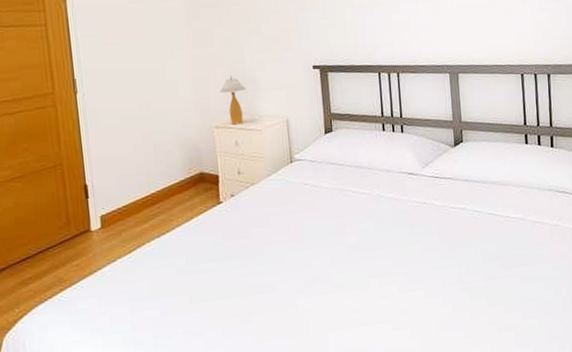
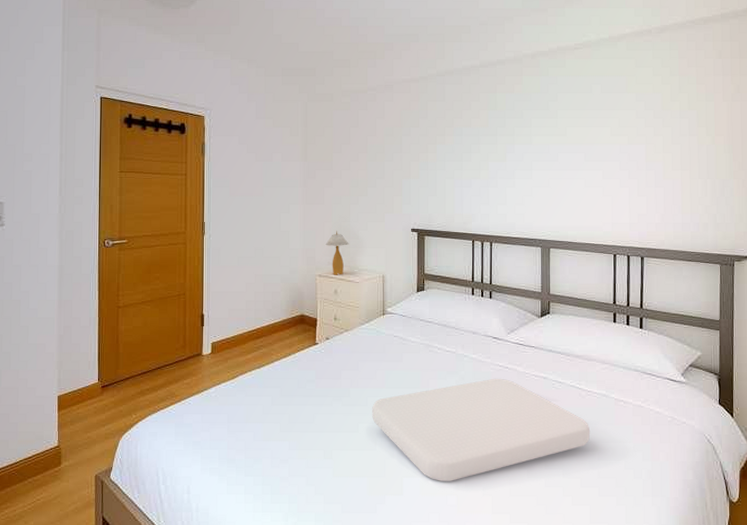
cushion: none [288,215,511,330] -> present [372,378,591,481]

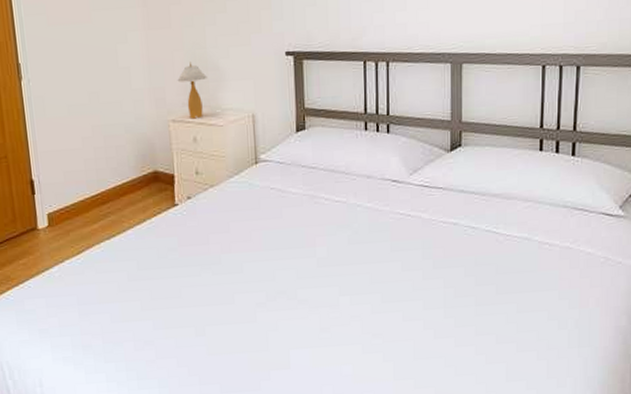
cushion: present [372,378,591,481] -> none [249,228,509,351]

